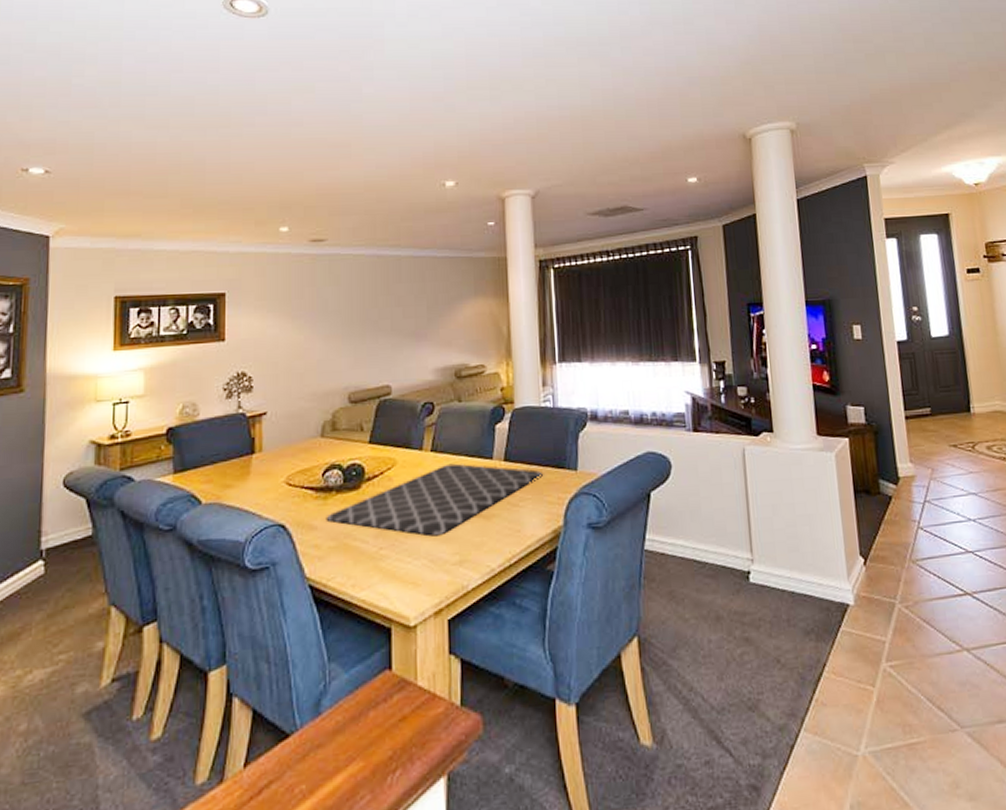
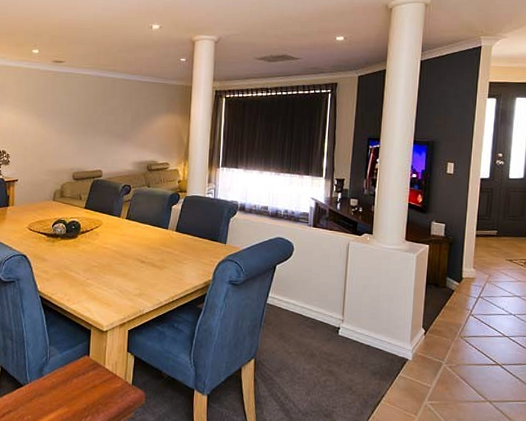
placemat: present [326,463,543,536] -> none [53,228,202,276]

